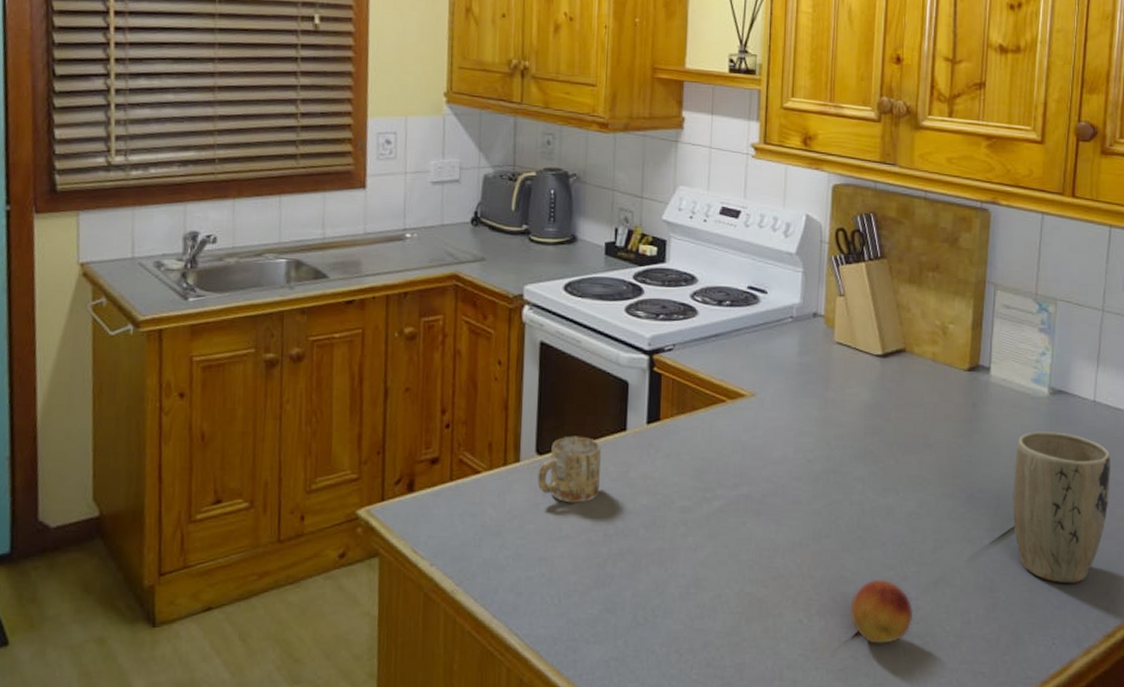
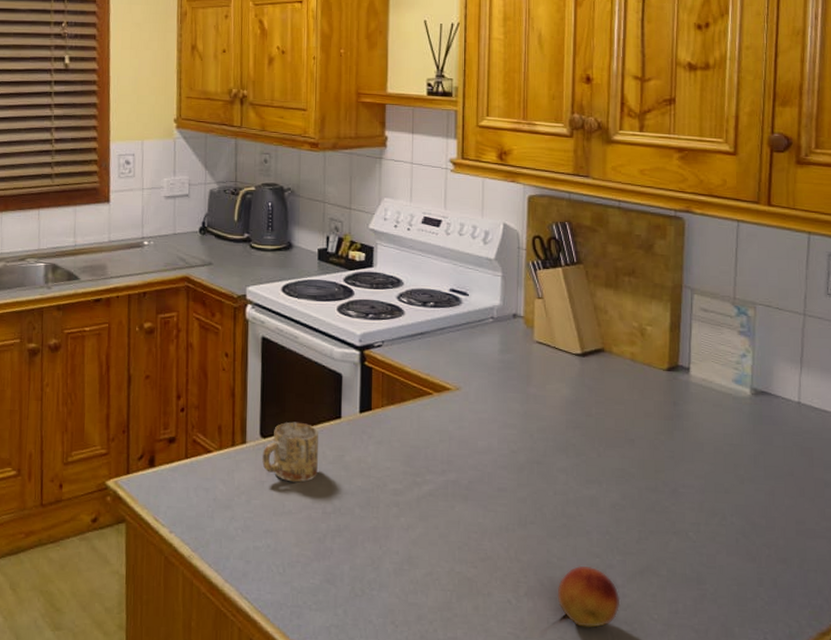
plant pot: present [1012,431,1111,583] -> none [717,430,819,580]

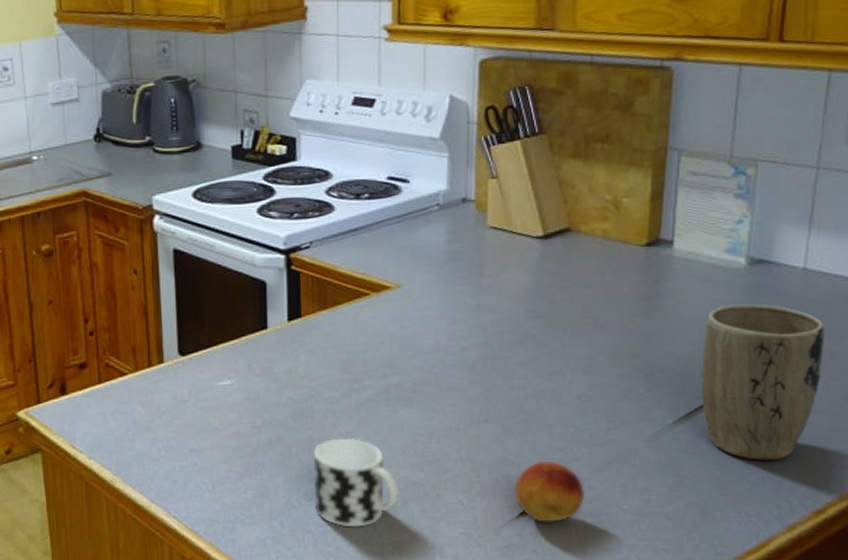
mug: present [262,421,319,482] -> none [182,336,245,399]
cup: none [376,529,454,621] -> present [314,437,399,527]
plant pot: none [717,430,819,580] -> present [701,304,824,460]

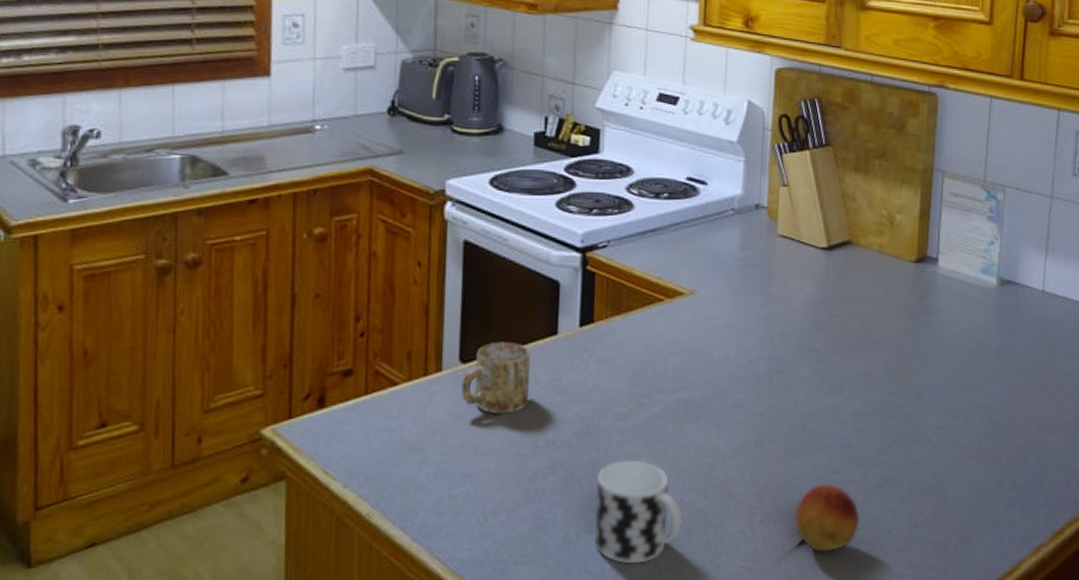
mug: none [182,336,245,399] -> present [461,341,531,414]
plant pot: present [701,304,824,460] -> none [961,324,1059,481]

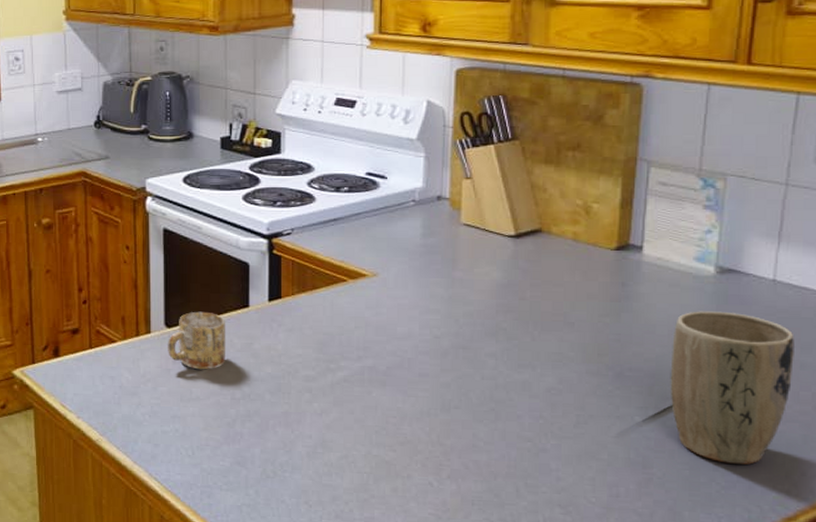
cup: present [594,459,683,564] -> none [289,414,371,501]
fruit: present [794,483,860,552] -> none [483,449,554,510]
plant pot: none [961,324,1059,481] -> present [670,311,794,465]

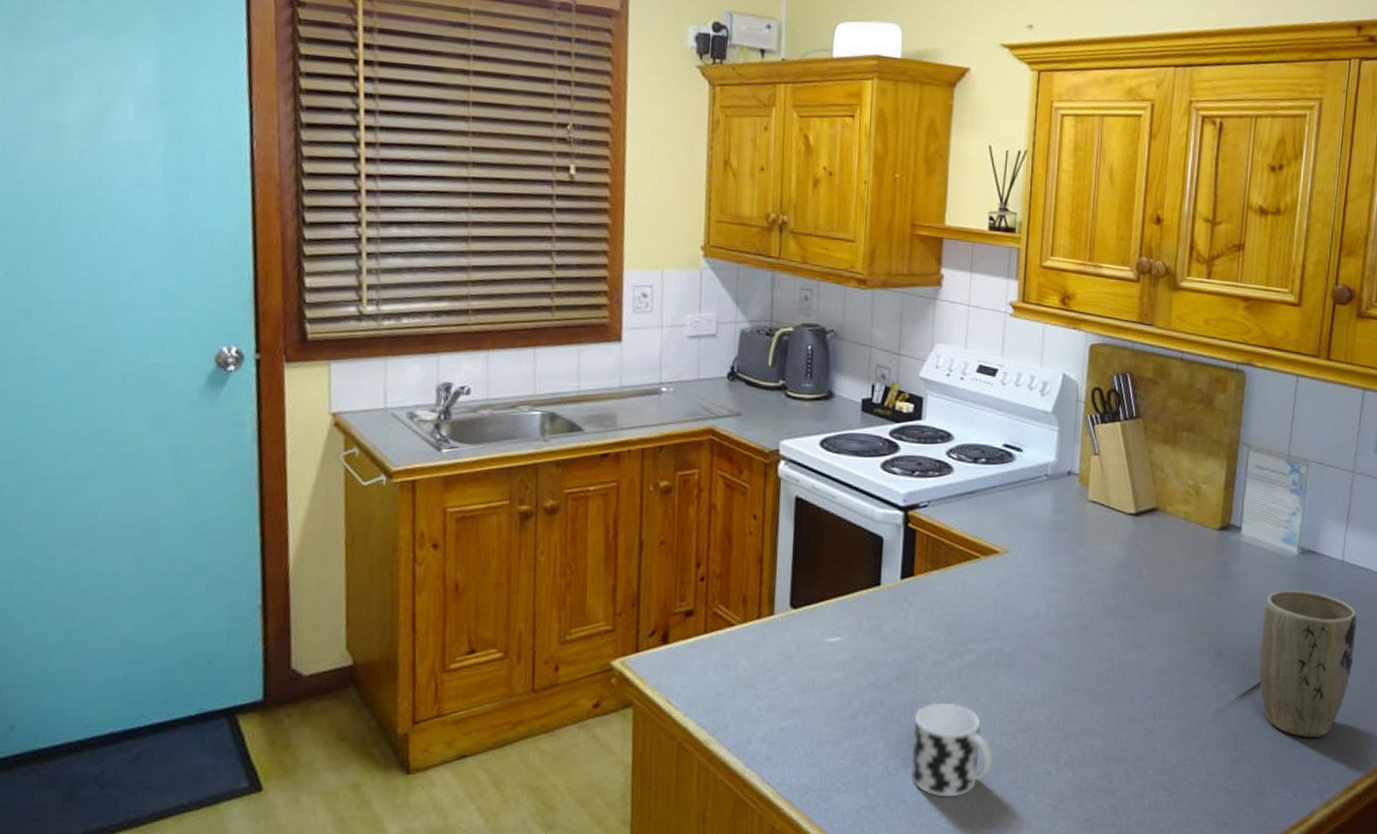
mug: present [168,311,226,370] -> none [791,590,856,656]
cup: none [289,414,371,501] -> present [910,702,993,797]

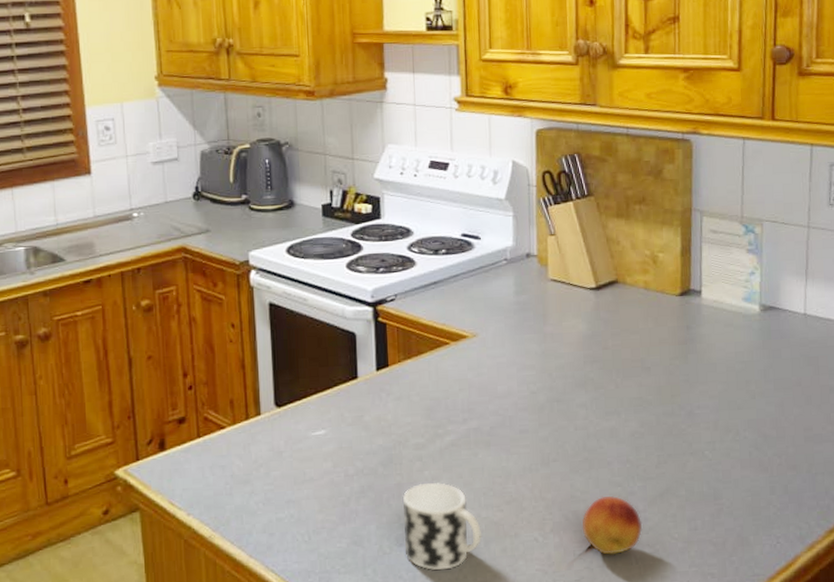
fruit: none [1098,732,1160,795] -> present [581,496,643,555]
plant pot: present [1259,590,1357,737] -> none [730,346,825,487]

